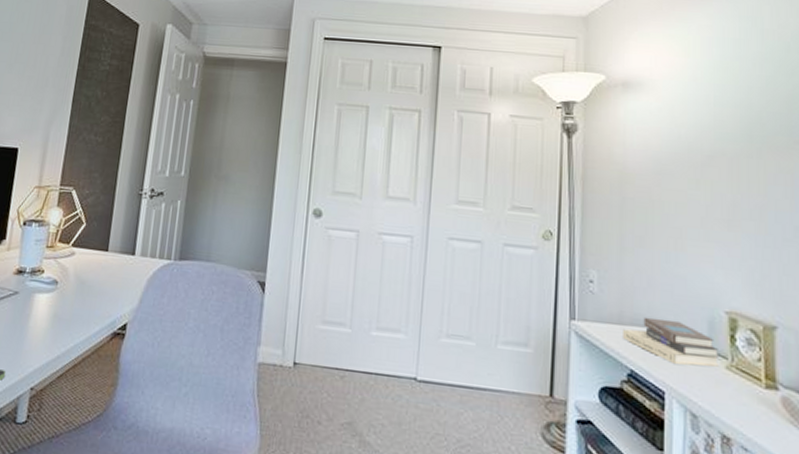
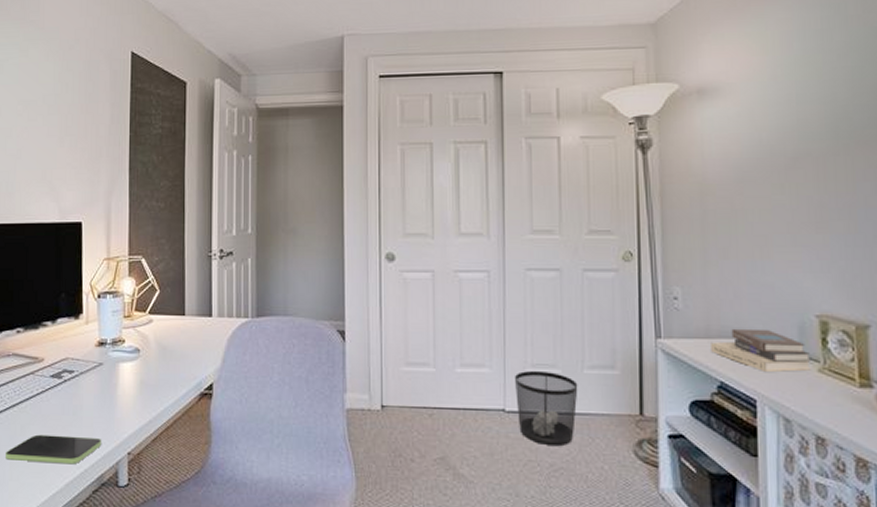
waste bin: none [428,340,491,421] -> present [515,370,578,445]

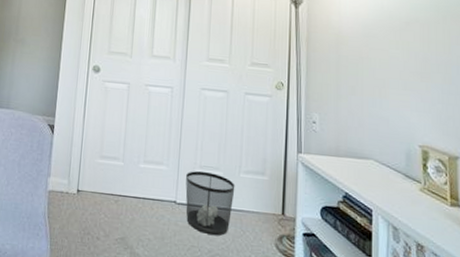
books: present [711,328,812,373] -> none [339,150,415,190]

